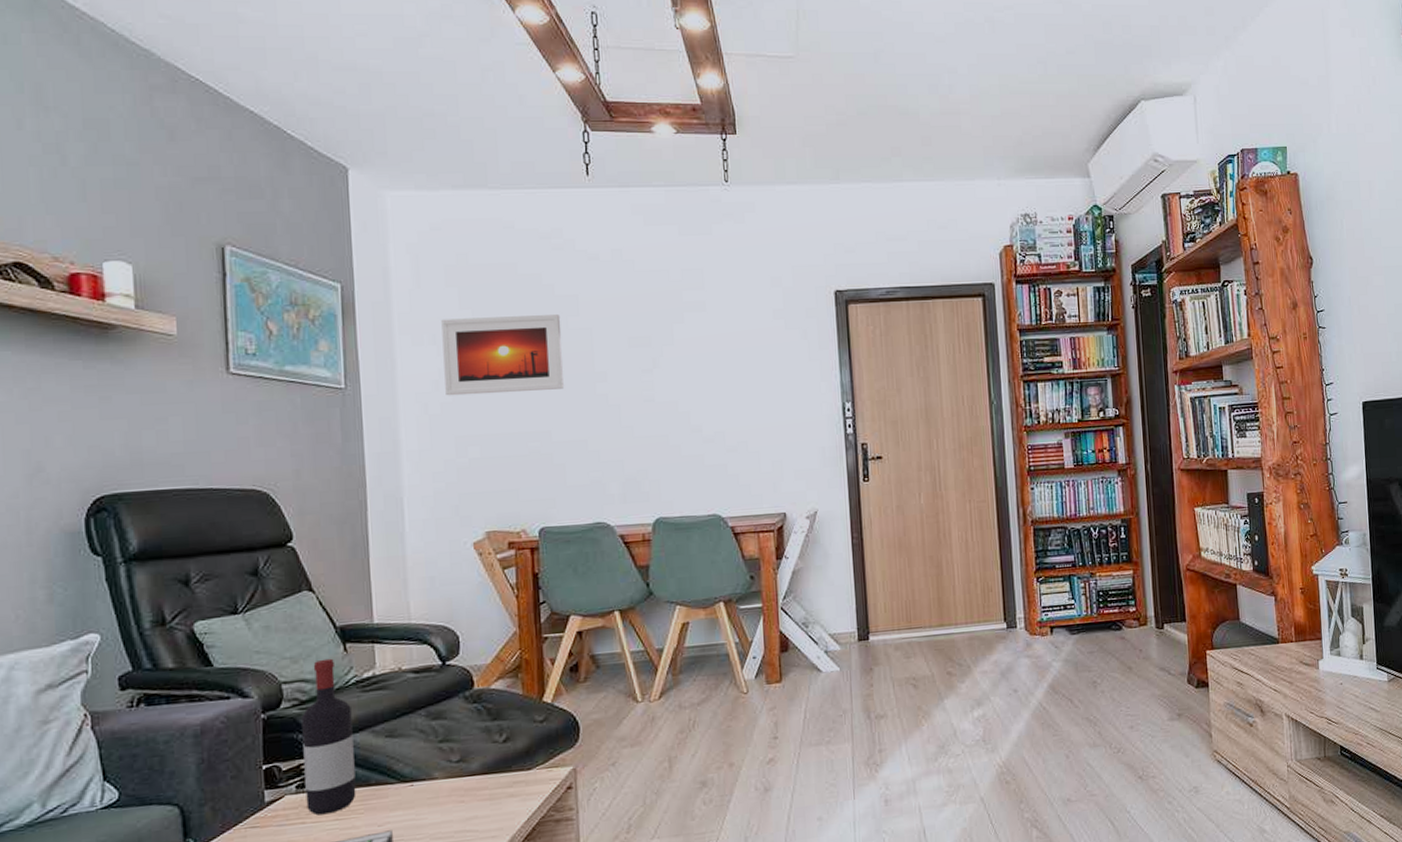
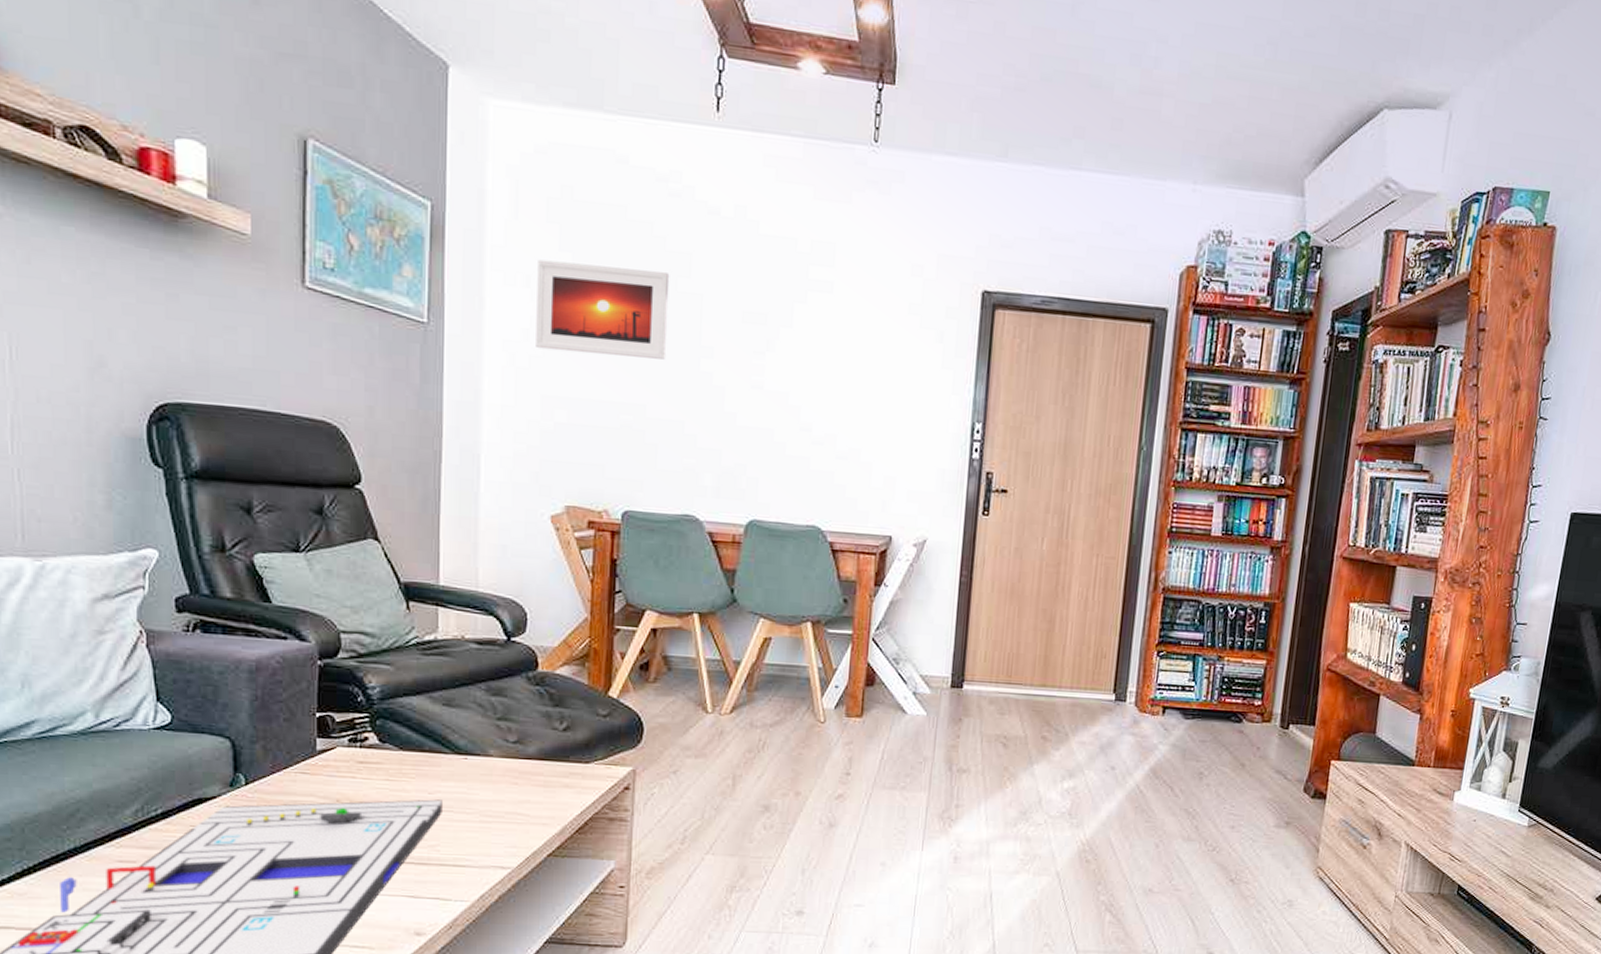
wine bottle: present [301,658,356,816] -> none [358,614,410,773]

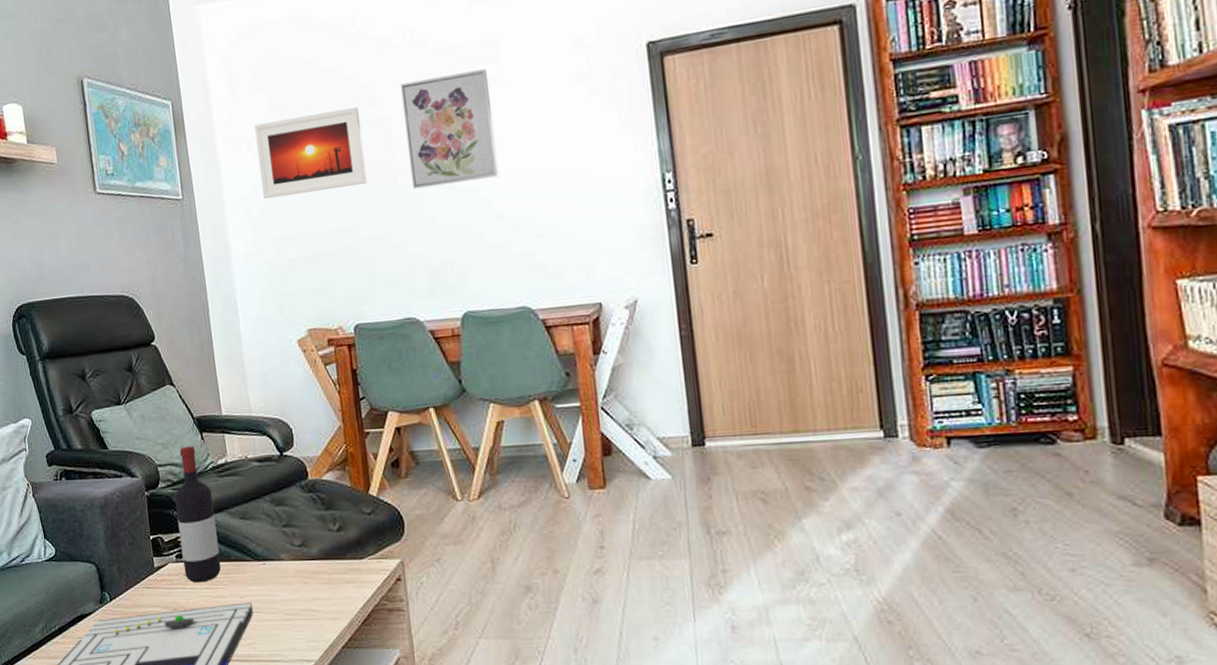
wine bottle: none [358,614,410,773] -> present [174,445,222,583]
wall art: none [716,261,820,388] -> present [400,69,500,190]

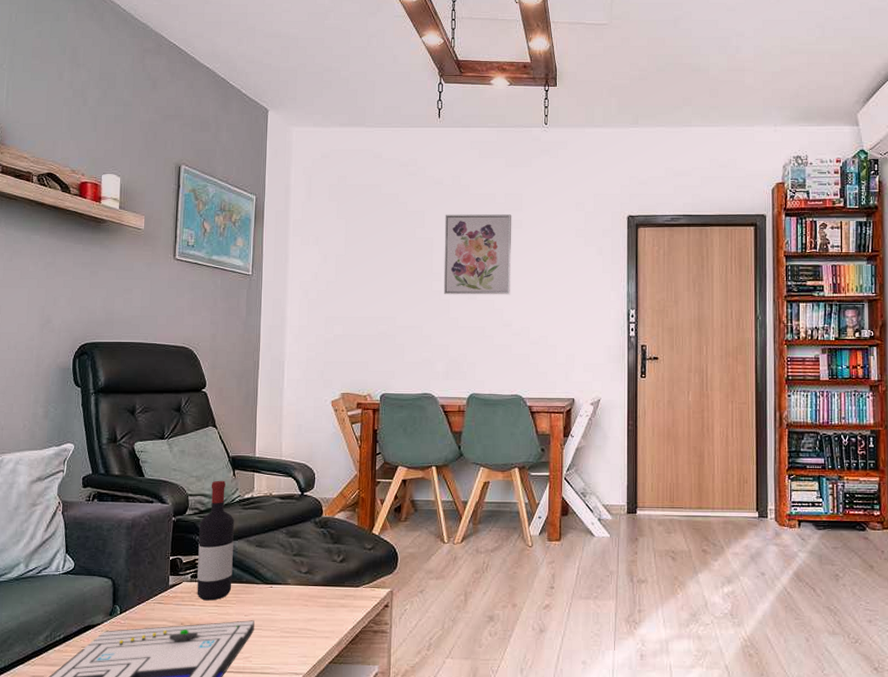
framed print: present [254,106,368,200] -> none [322,225,410,286]

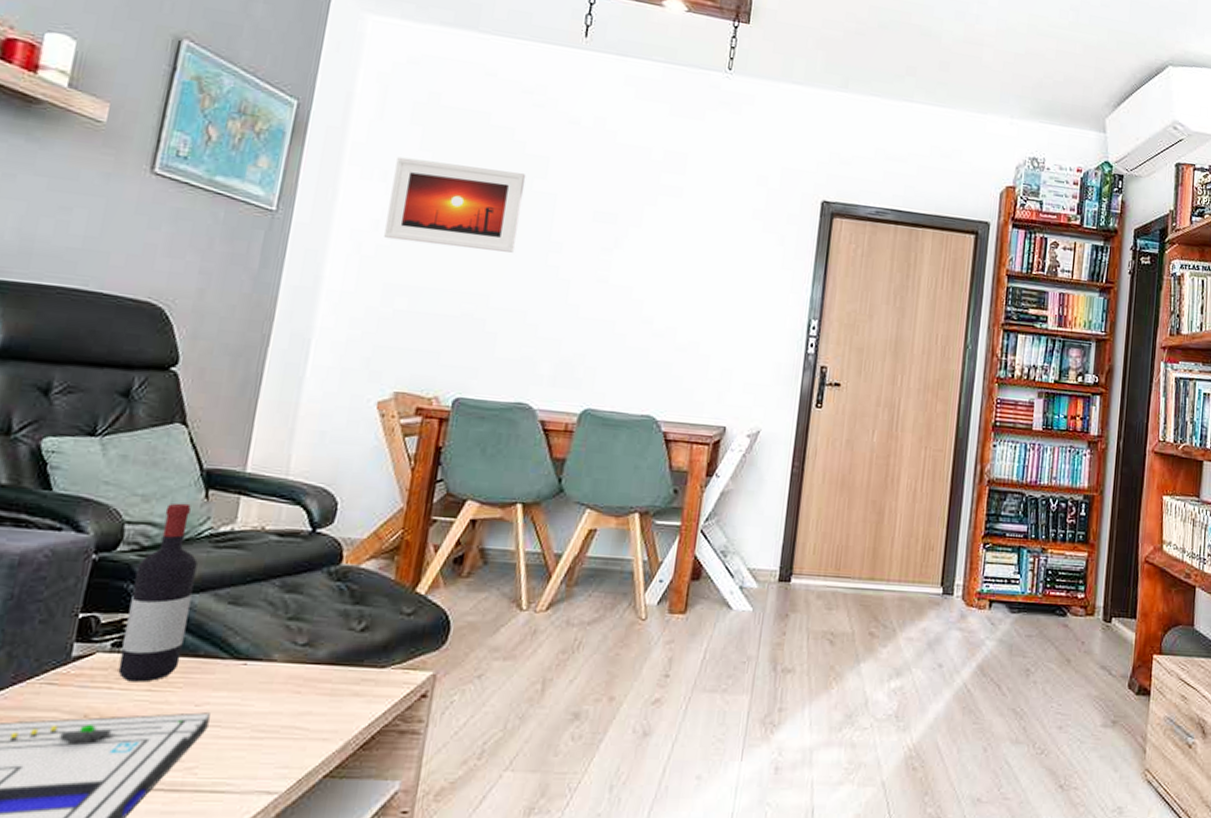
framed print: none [322,225,410,286] -> present [384,157,526,253]
wall art: present [443,214,512,295] -> none [562,165,671,283]

